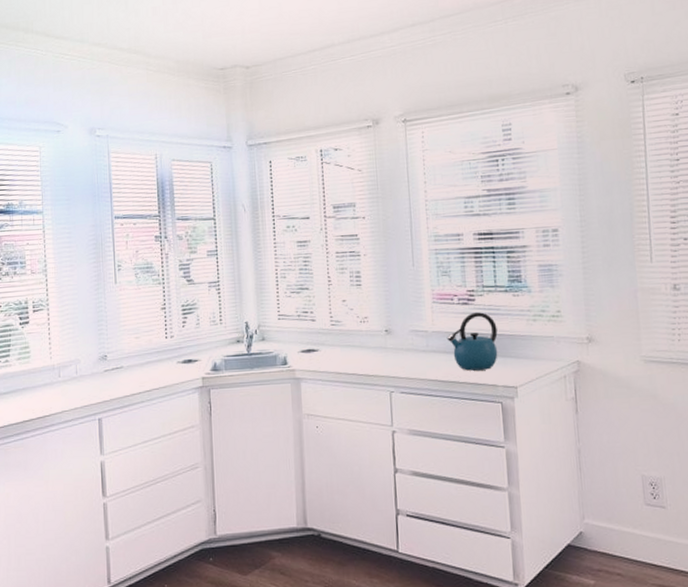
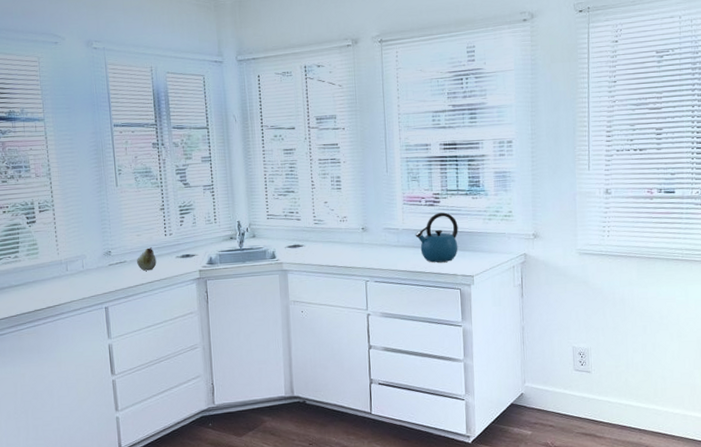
fruit: none [134,351,156,378] -> present [137,247,157,271]

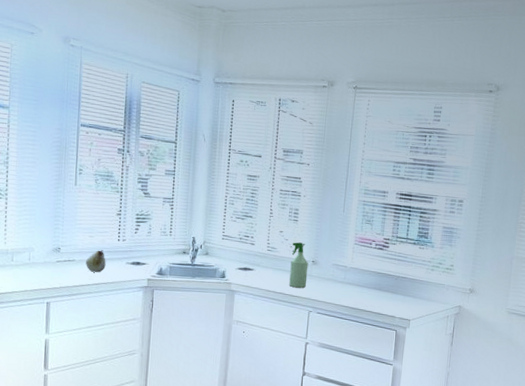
spray bottle: none [339,210,360,259] -> present [289,242,309,288]
kettle: present [415,212,458,263] -> none [361,257,403,304]

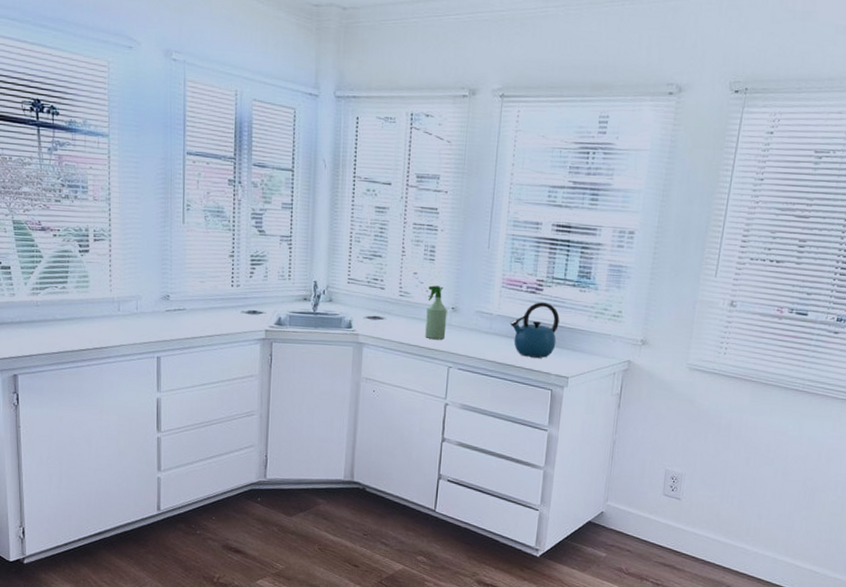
fruit: present [86,250,106,273] -> none [197,297,219,323]
kettle: none [361,257,403,304] -> present [510,302,560,358]

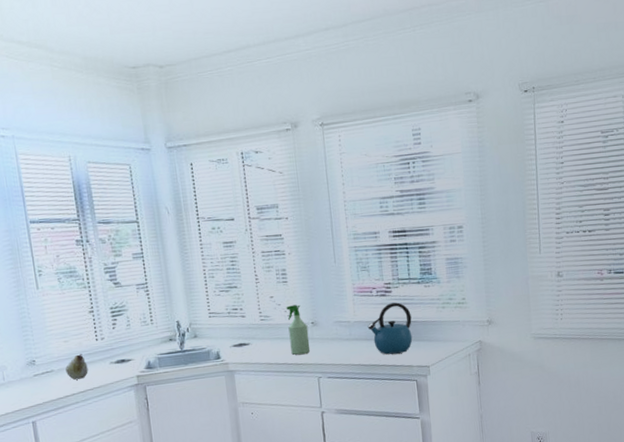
fruit: none [197,297,219,323] -> present [65,354,89,380]

